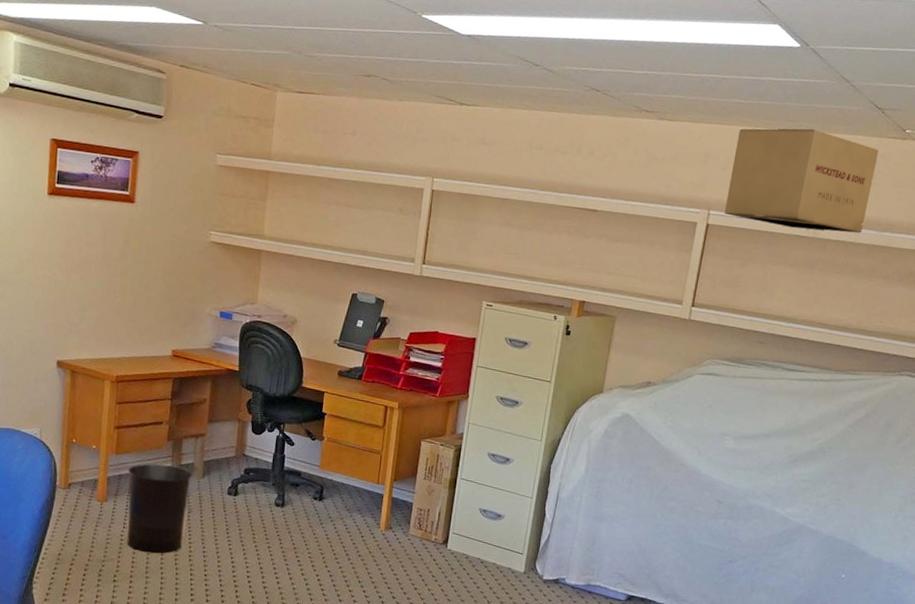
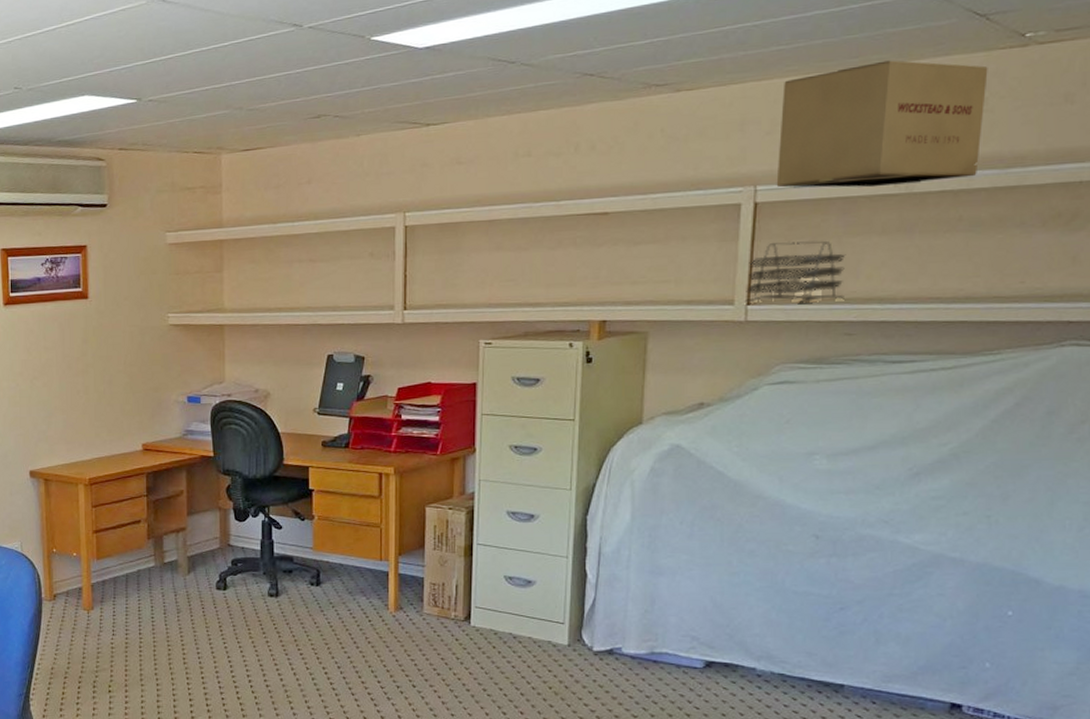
waste bin: present [127,464,193,553] -> none [111,565,178,658]
file organizer: none [690,259,767,313] -> present [744,240,846,305]

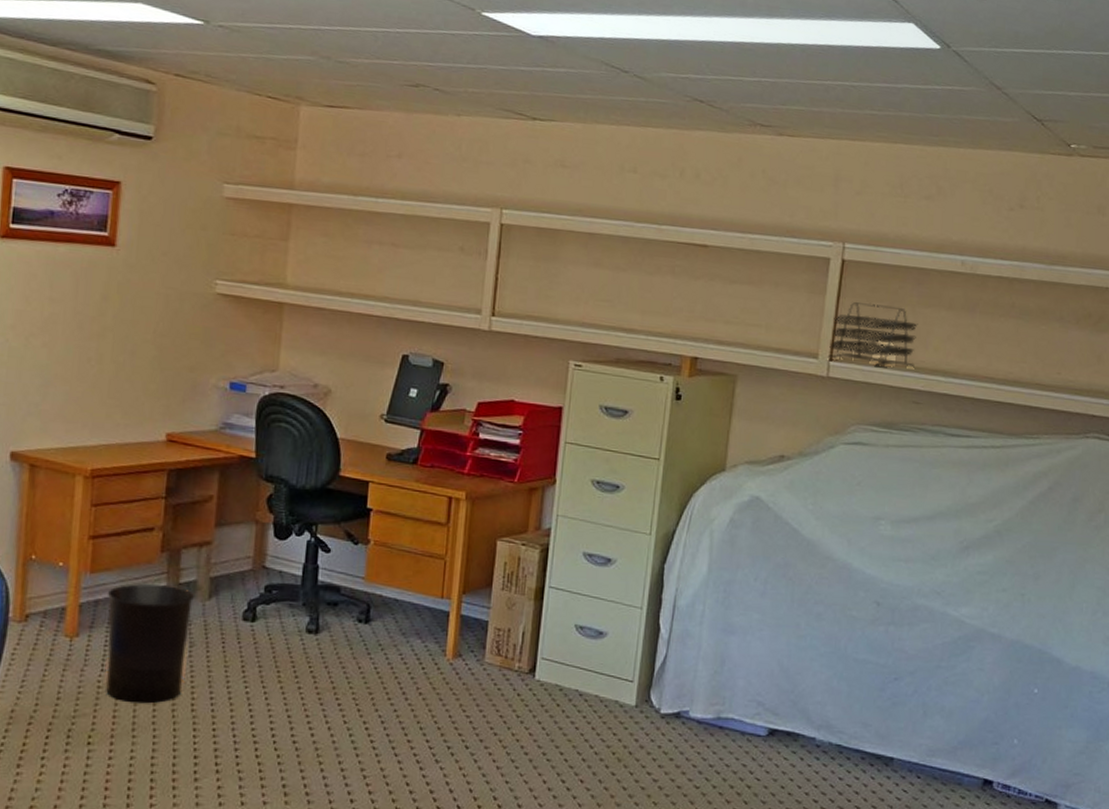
waste bin: none [111,565,178,658] -> present [106,584,196,703]
box: present [776,60,988,188] -> none [862,144,1041,268]

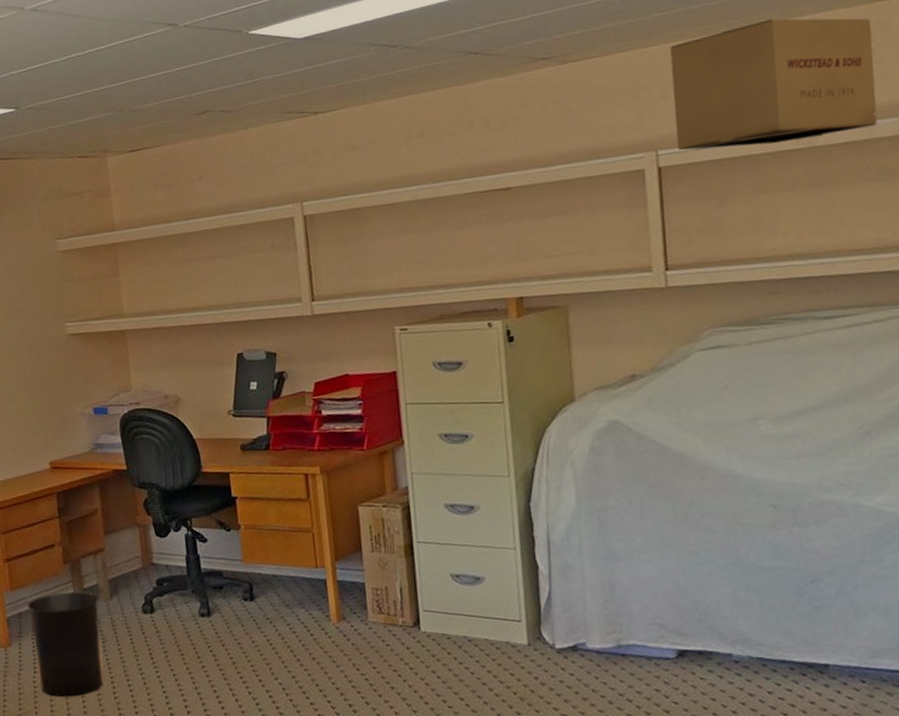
file organizer: present [827,302,918,367] -> none [661,200,764,269]
box: none [862,144,1041,268] -> present [670,18,878,151]

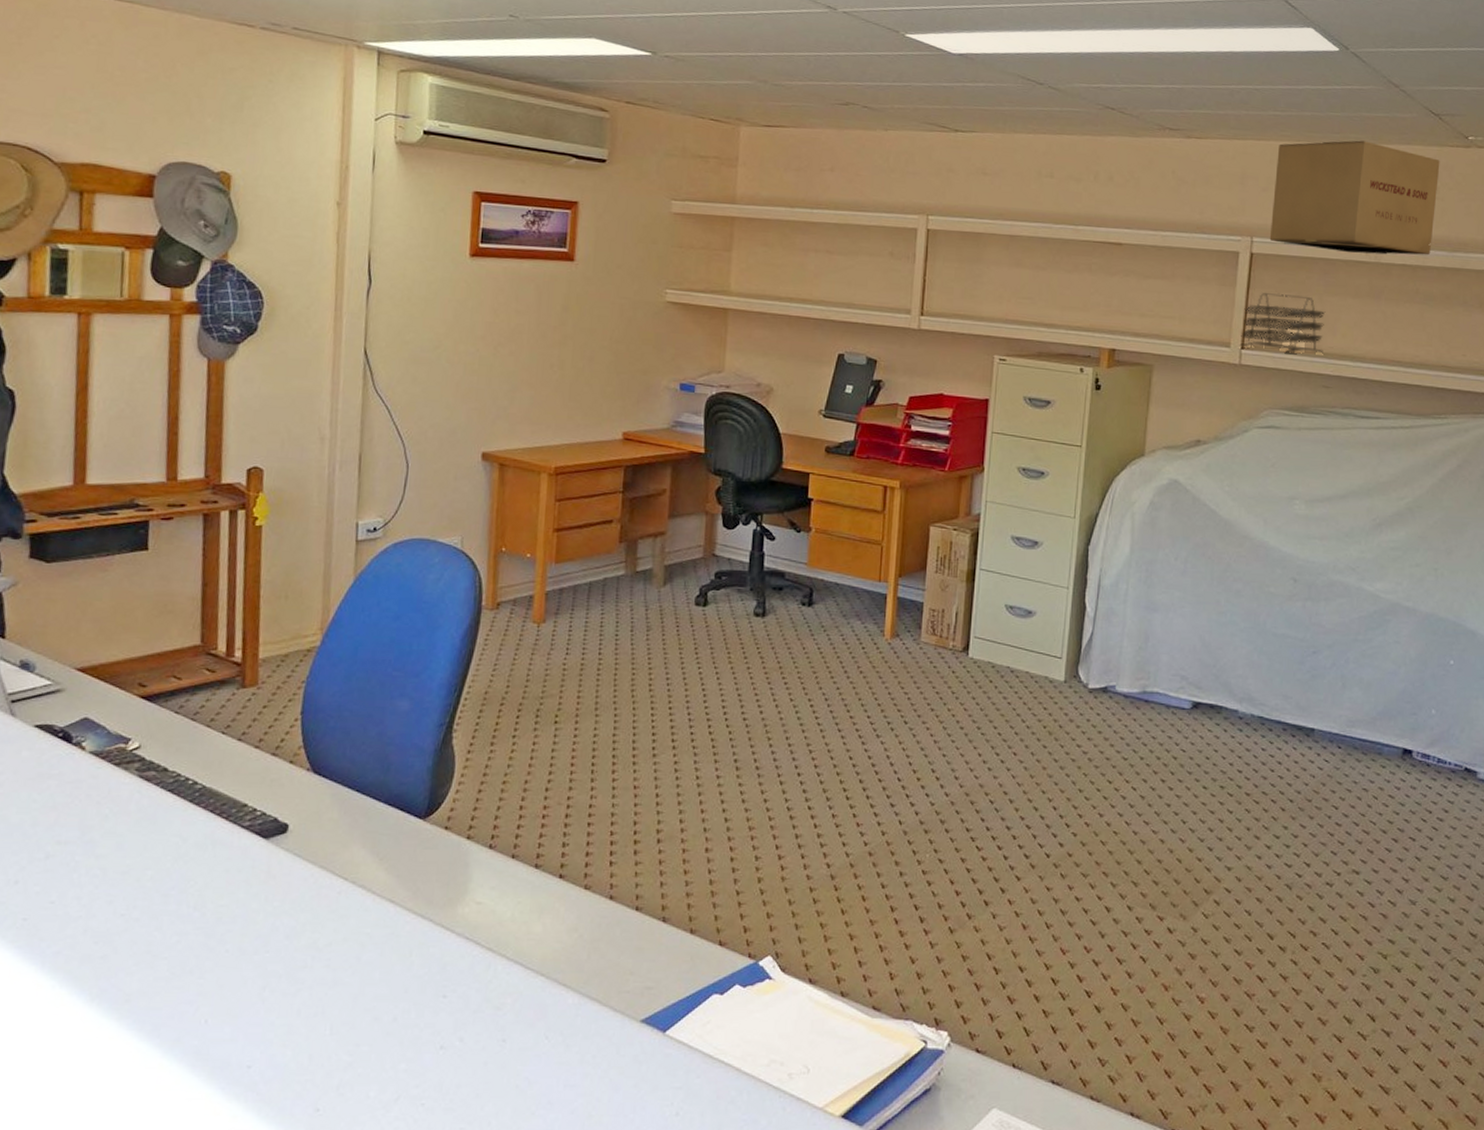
waste bin: present [27,592,103,697] -> none [570,572,651,684]
file organizer: none [661,200,764,269] -> present [1239,293,1326,354]

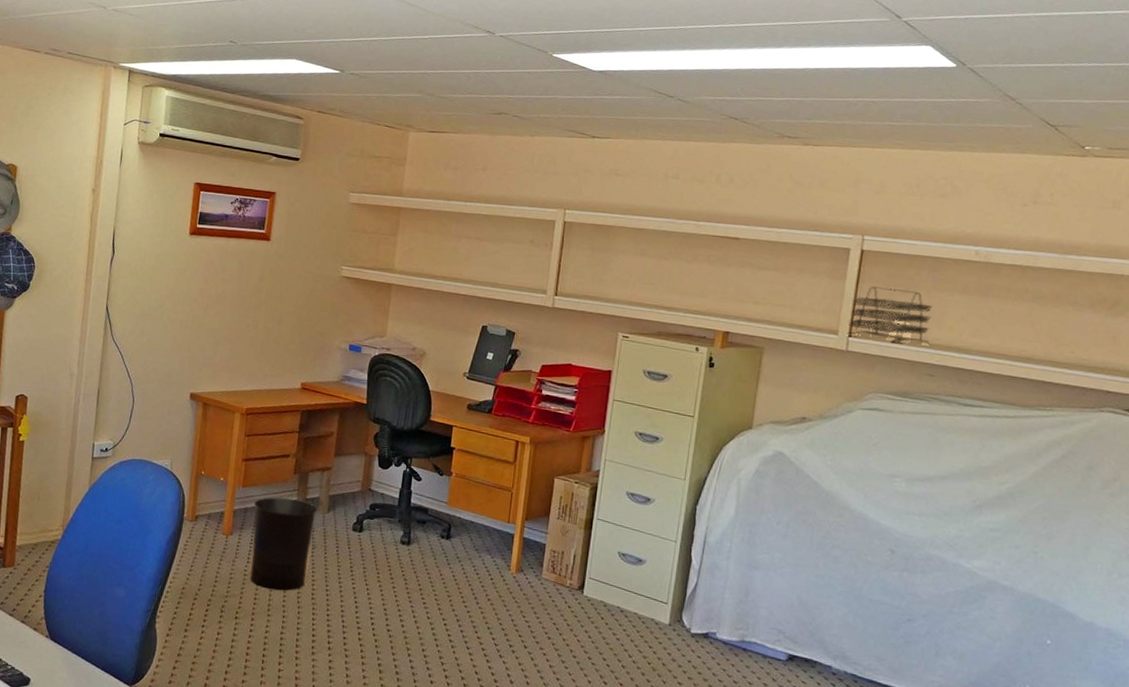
waste bin: none [570,572,651,684] -> present [250,497,318,590]
box: present [1269,140,1440,255] -> none [880,149,1055,257]

